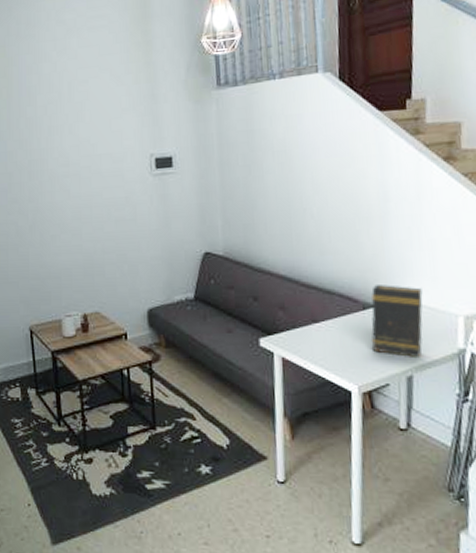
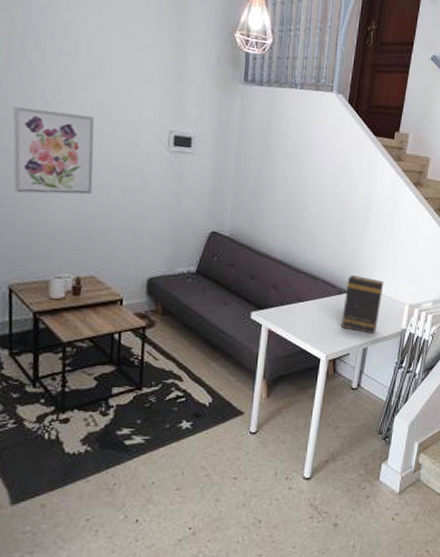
wall art: none [17,155,88,239] -> present [13,106,95,195]

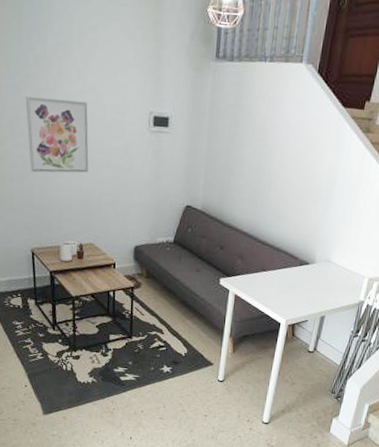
book: present [342,275,384,335] -> none [301,248,345,305]

